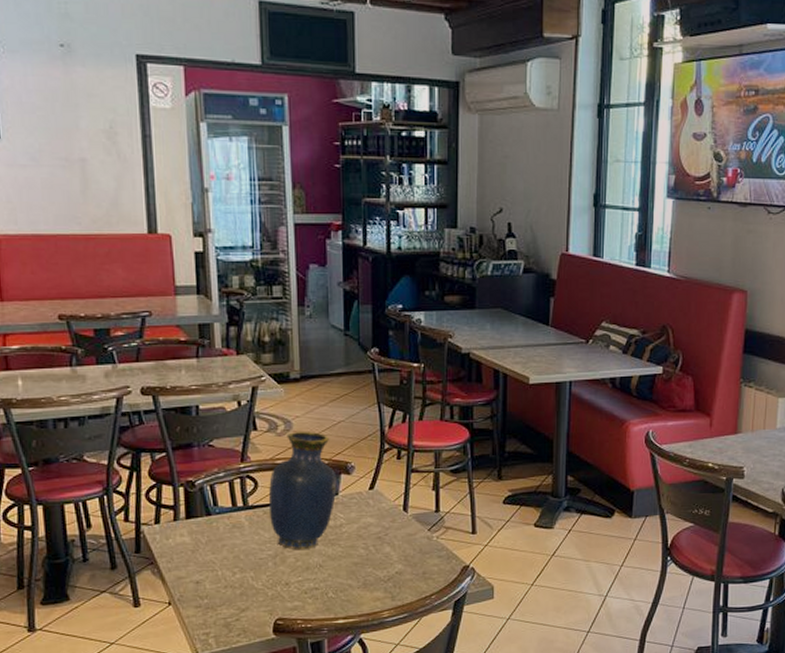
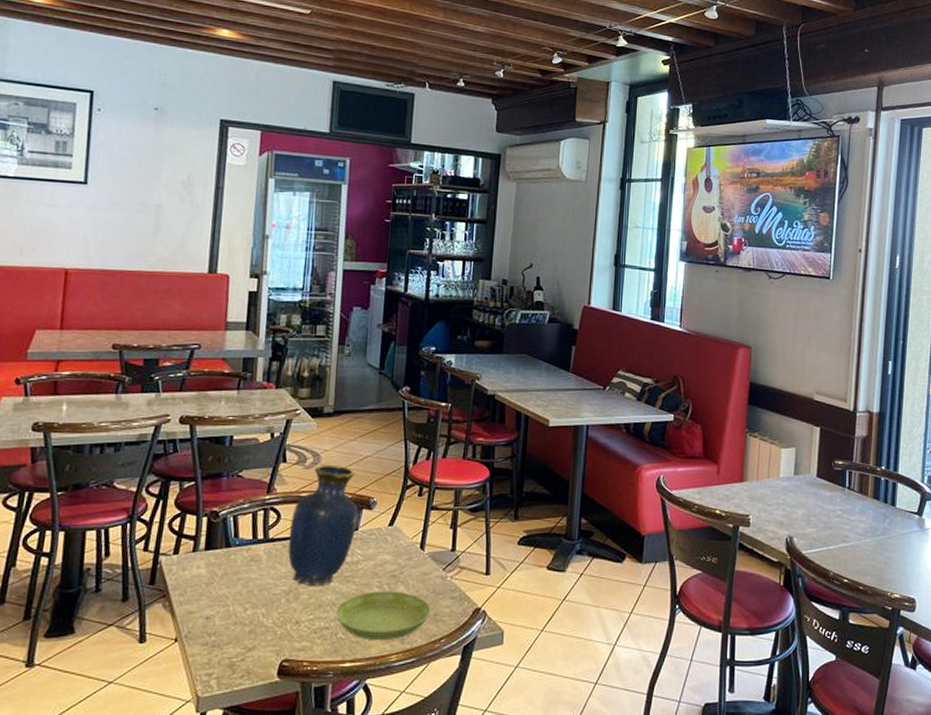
saucer: none [325,552,419,599] -> present [336,591,431,641]

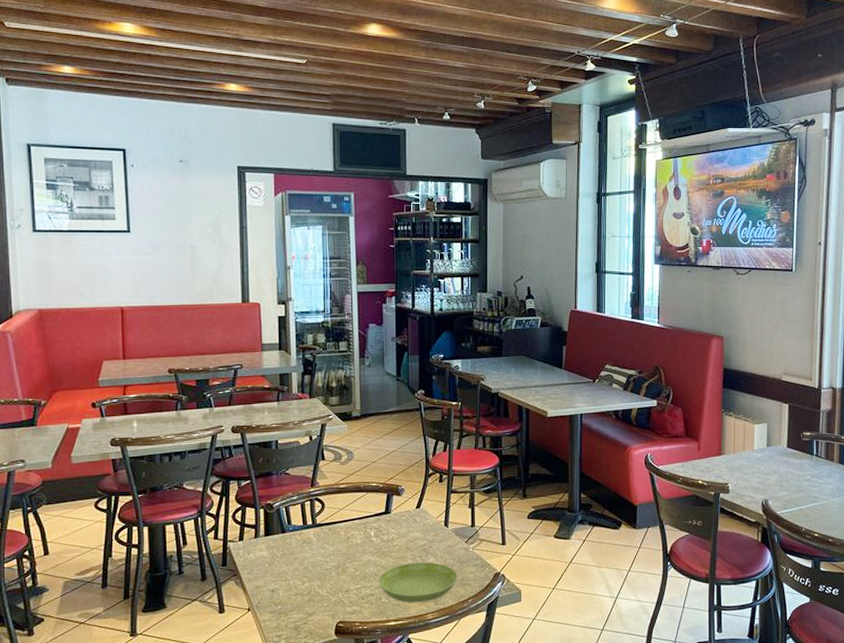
vase: present [288,464,359,587] -> none [333,460,390,562]

